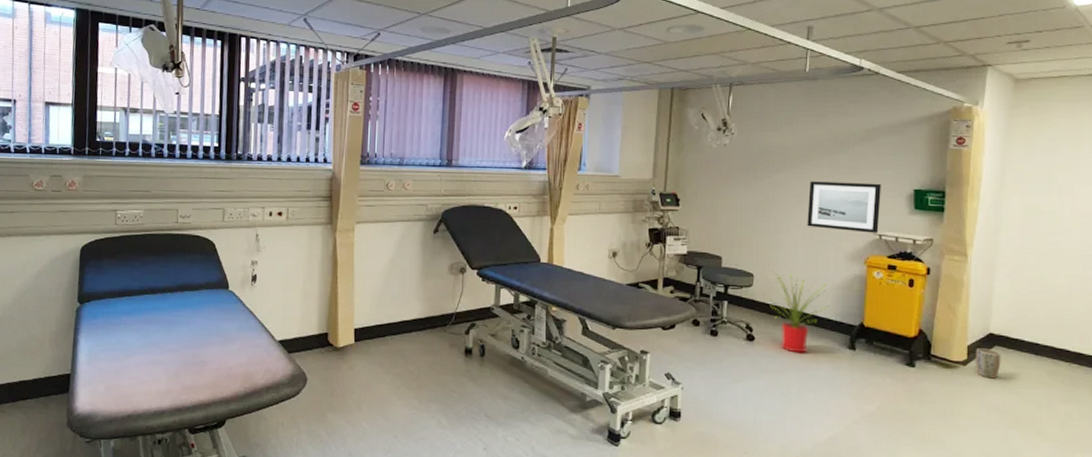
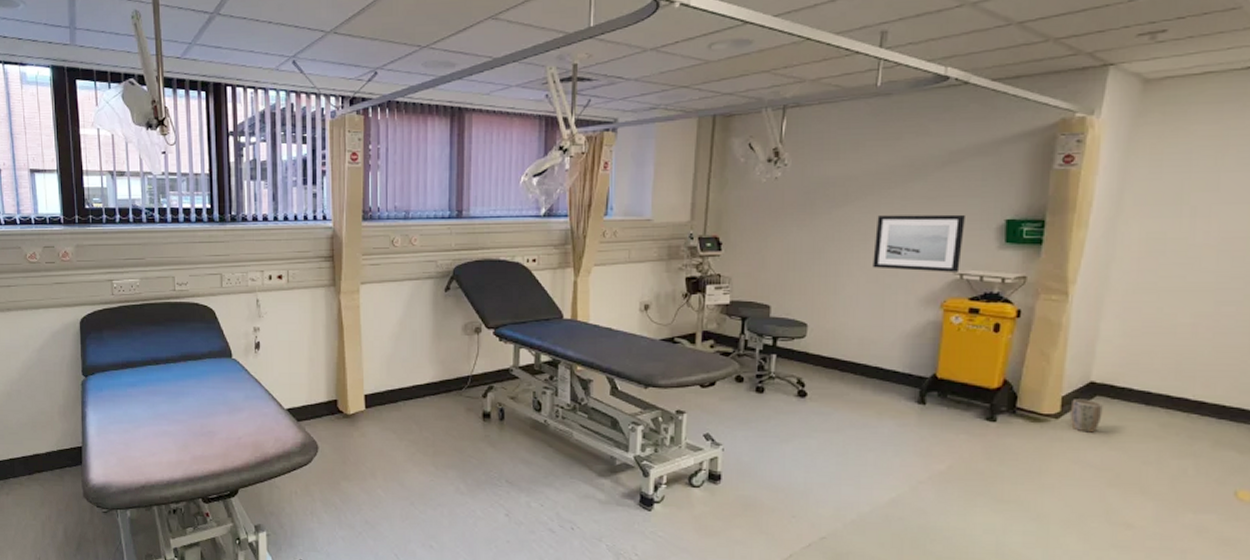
house plant: present [763,271,829,353] -> none [818,319,896,409]

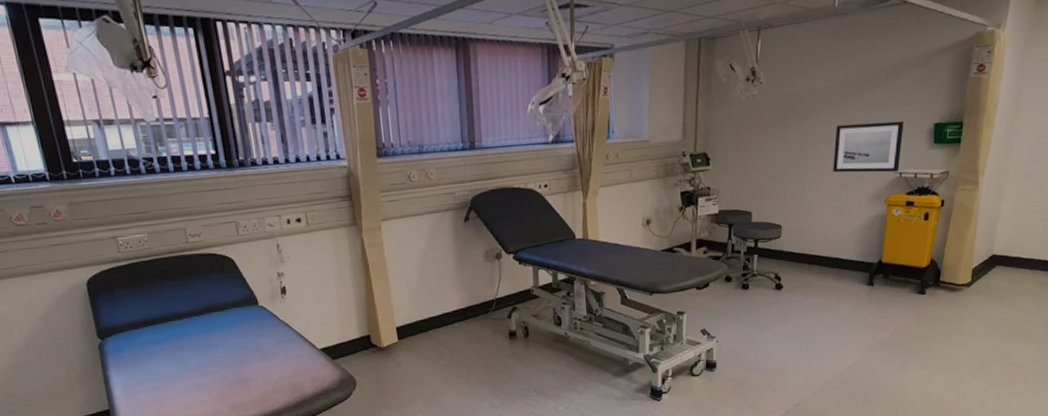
plant pot: present [1069,399,1103,433] -> none [977,269,1001,296]

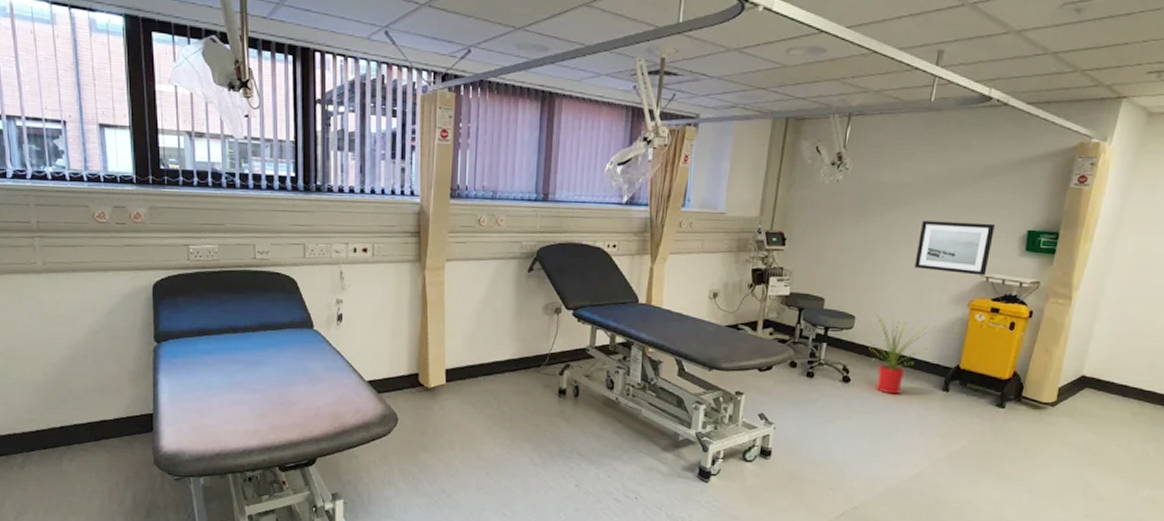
house plant: none [790,220,851,295] -> present [863,313,928,395]

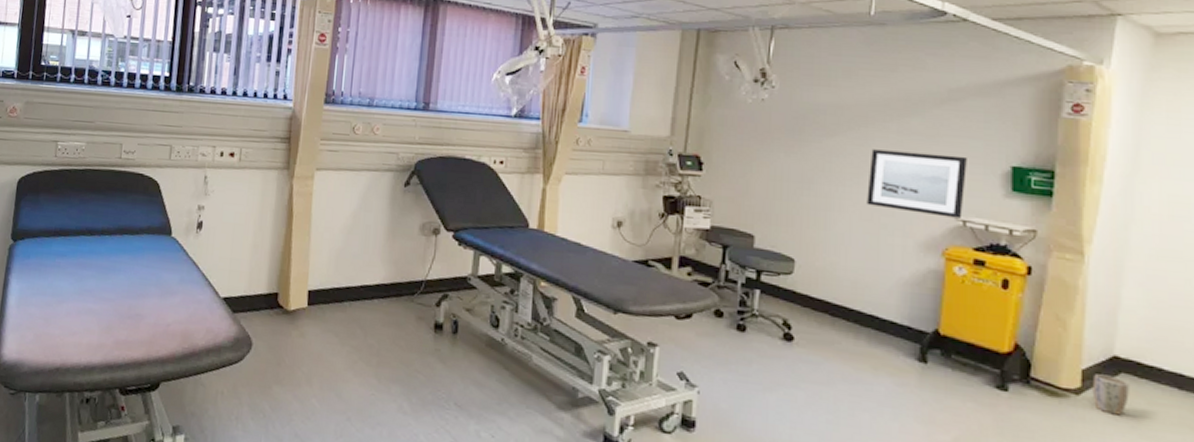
house plant: present [863,313,928,395] -> none [806,256,893,362]
plant pot: none [1063,390,1090,419] -> present [1092,374,1129,416]

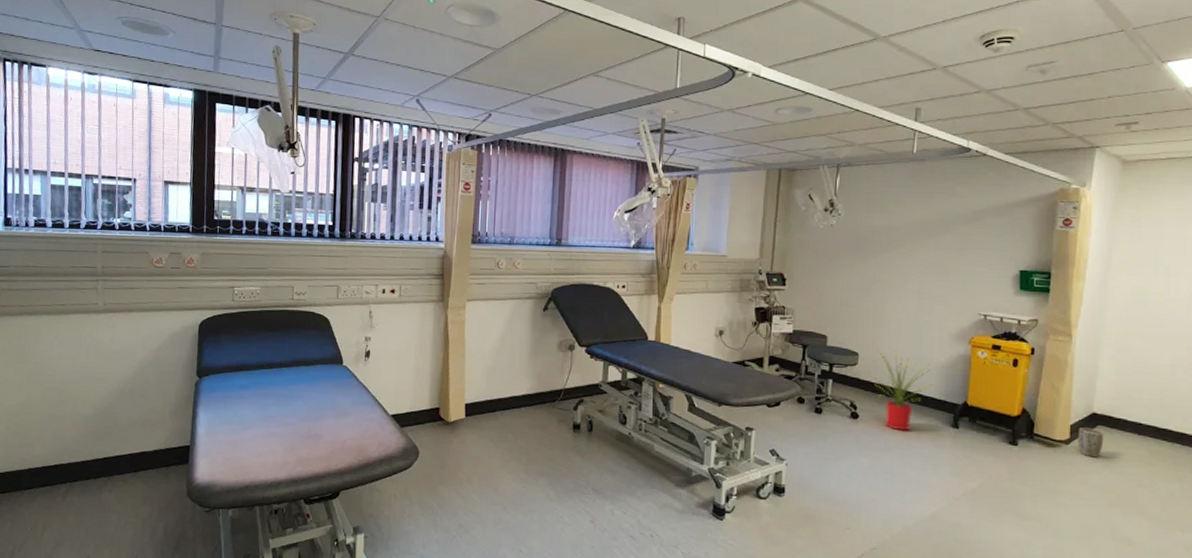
house plant: none [806,256,893,362] -> present [867,350,933,431]
wall art: present [867,149,967,218] -> none [912,262,987,313]

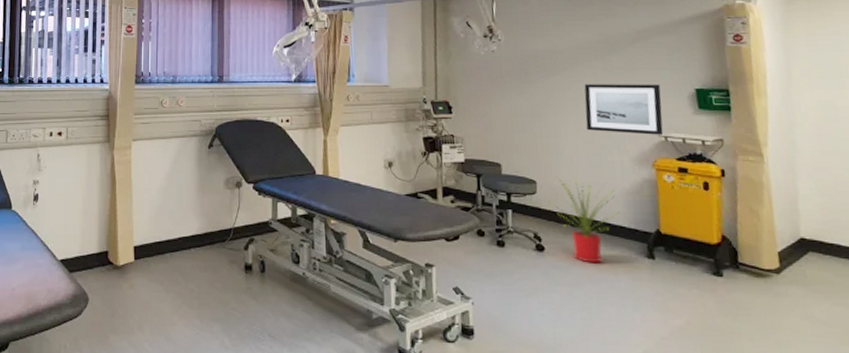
wall art: none [912,262,987,313] -> present [584,84,664,135]
plant pot: present [1077,427,1104,458] -> none [788,255,819,288]

